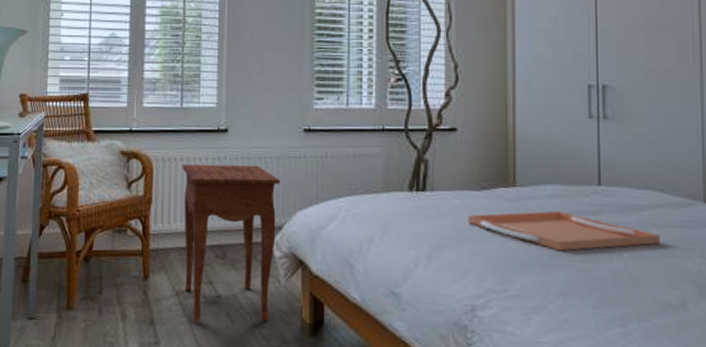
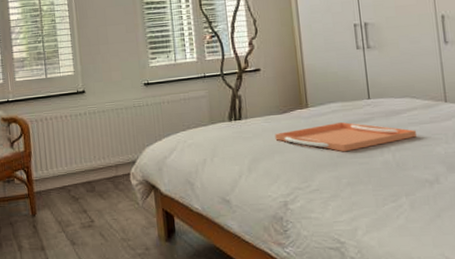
side table: present [182,164,281,322] -> none [52,116,133,243]

